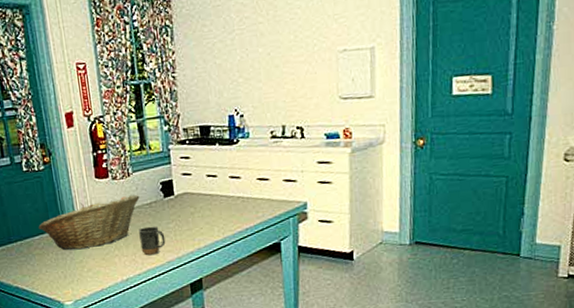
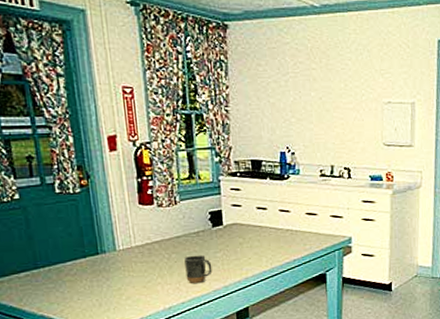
fruit basket: present [38,194,140,250] -> none [71,222,187,277]

